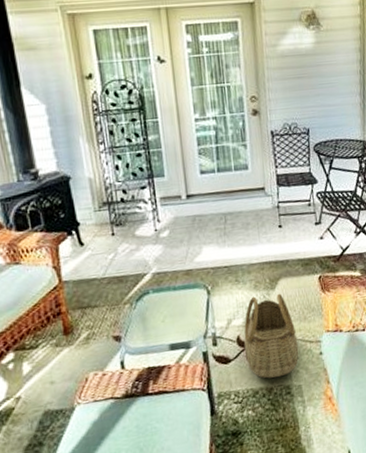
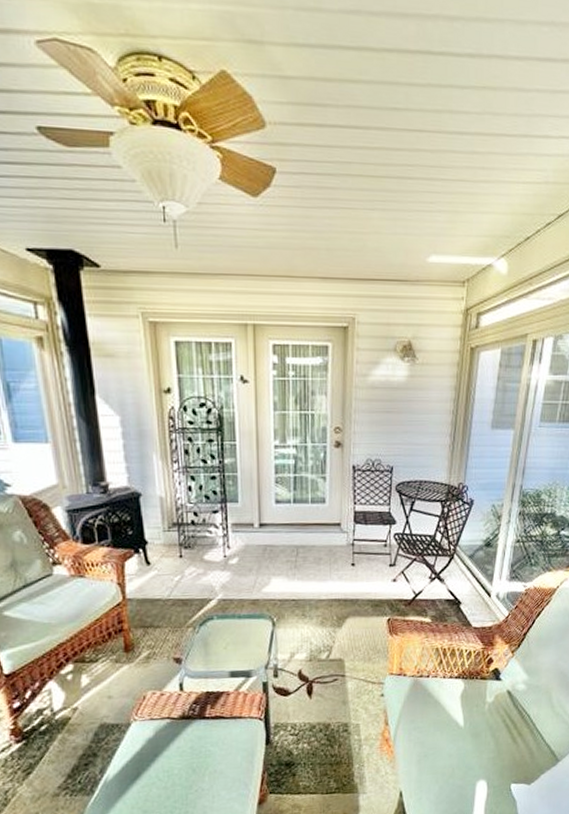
basket: present [244,293,299,379] -> none [305,632,360,714]

